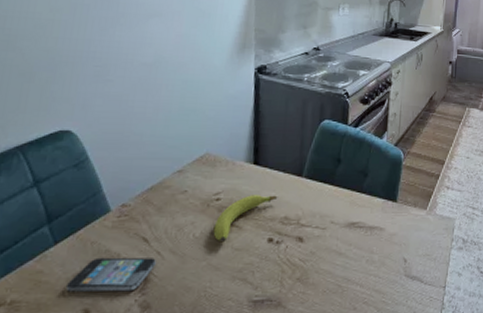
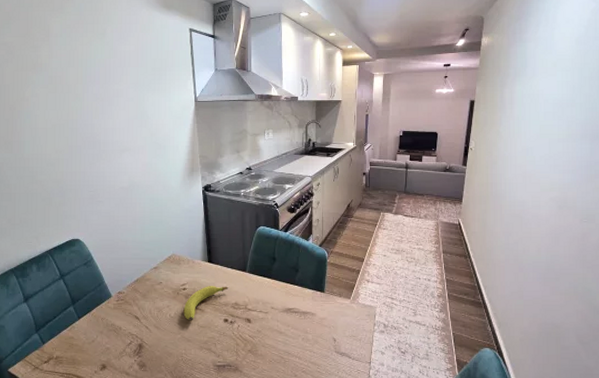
smartphone: present [66,257,156,292] -> none [90,329,146,354]

